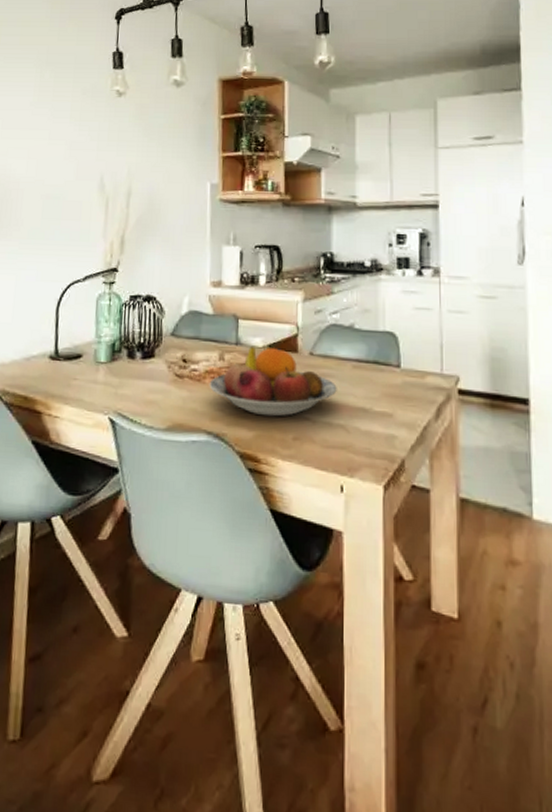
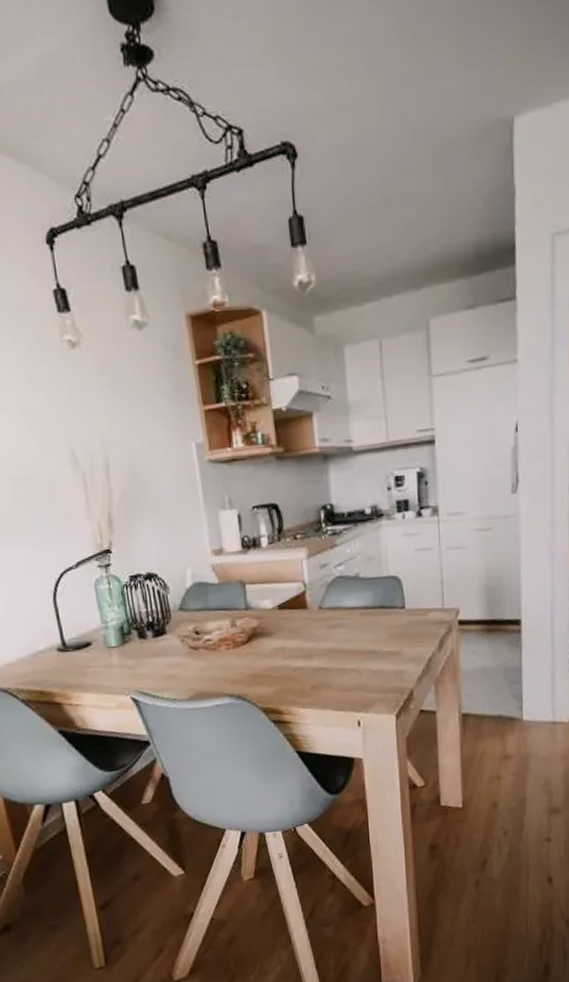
fruit bowl: present [209,345,337,417] -> none [224,607,348,673]

